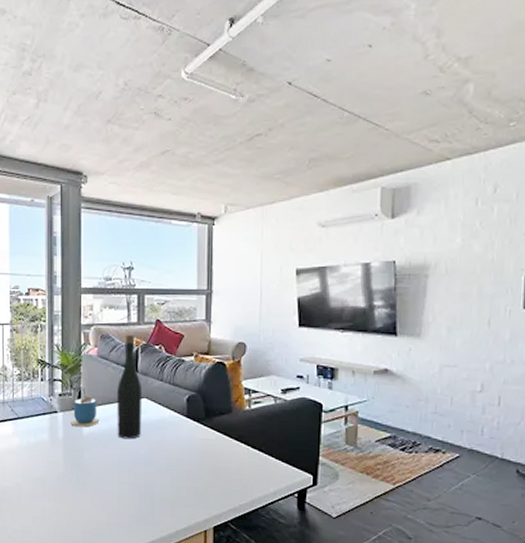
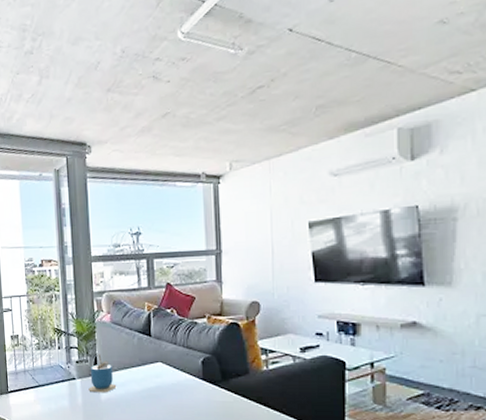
bottle: present [117,334,143,440] -> none [132,299,158,404]

